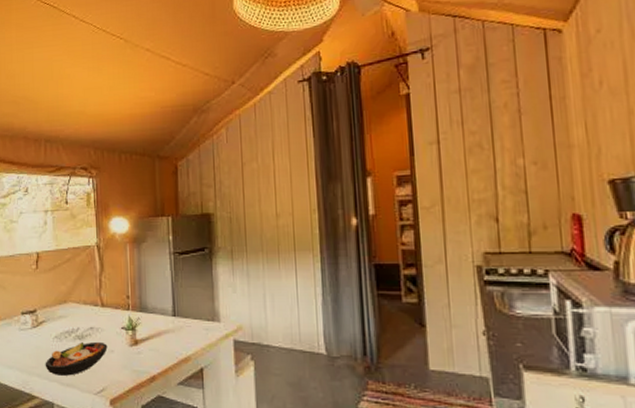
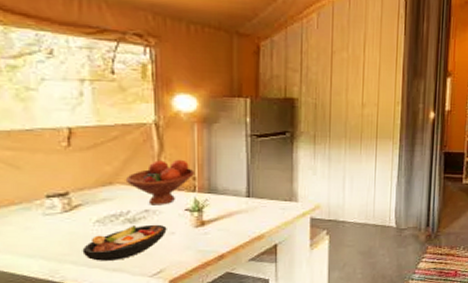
fruit bowl: none [75,278,128,323] -> present [125,159,194,205]

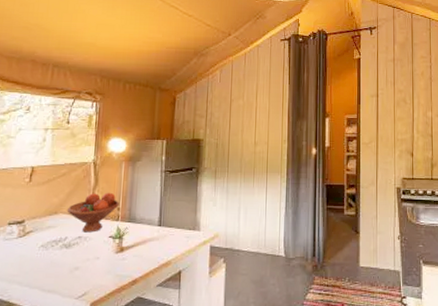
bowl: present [82,224,167,261] -> none [27,249,94,282]

